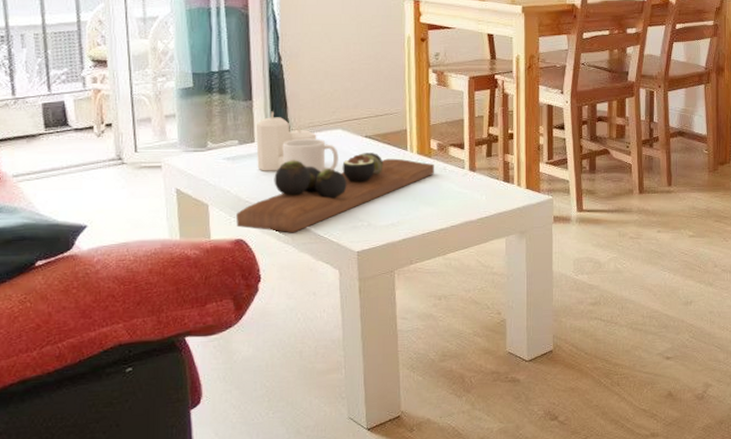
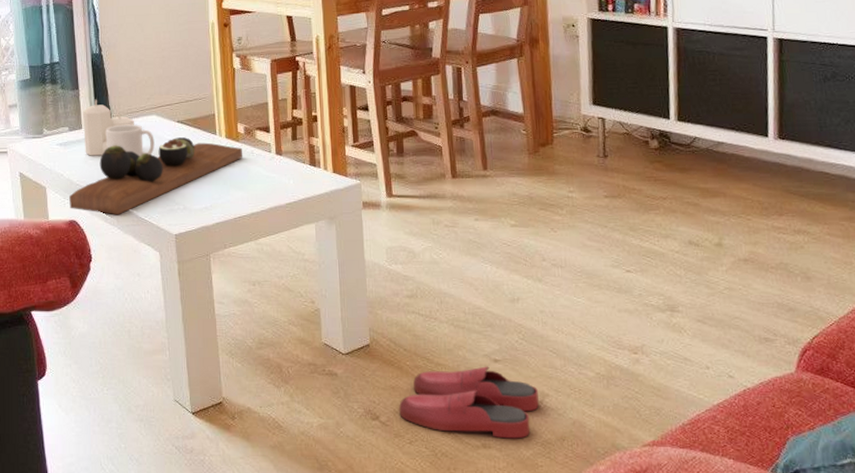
slippers: none [577,363,703,427] -> present [399,366,539,439]

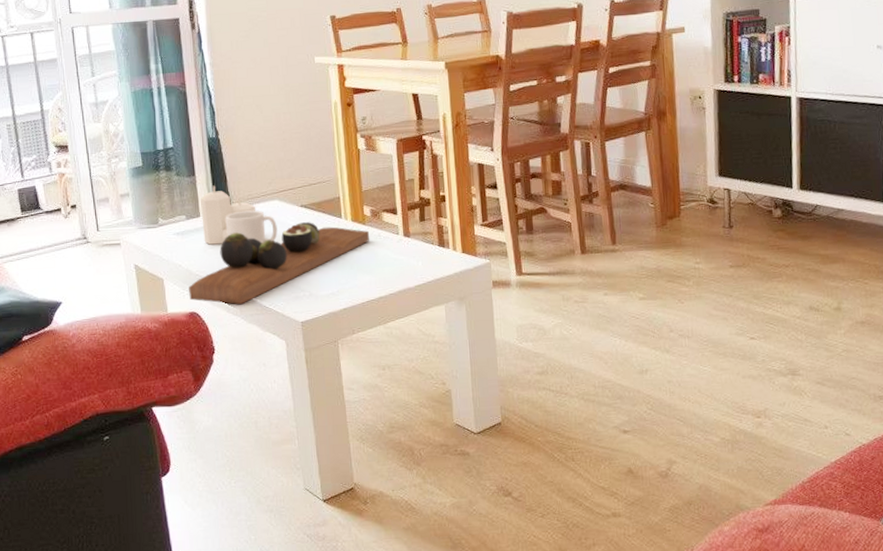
slippers: present [399,366,539,439] -> none [531,437,667,507]

